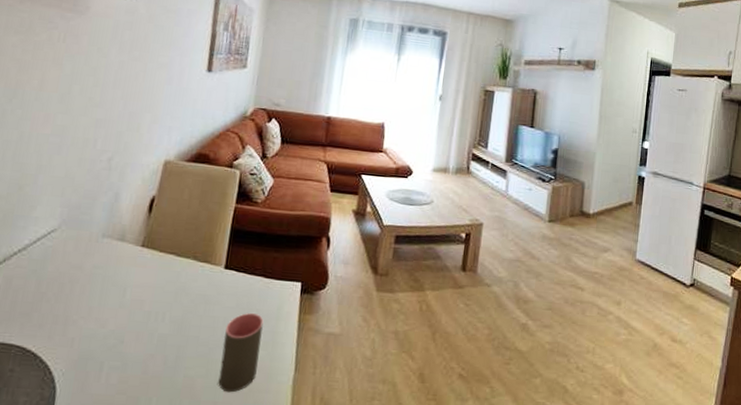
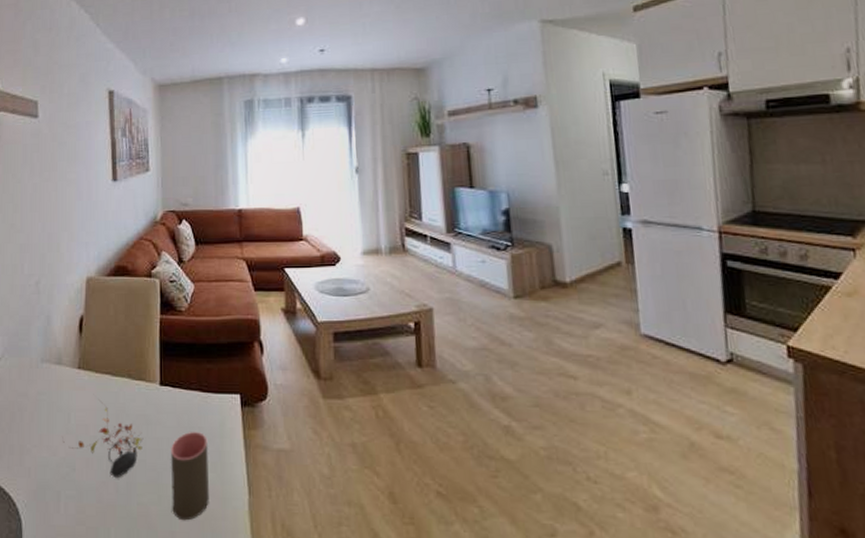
teapot: none [115,277,200,352] -> present [63,399,144,479]

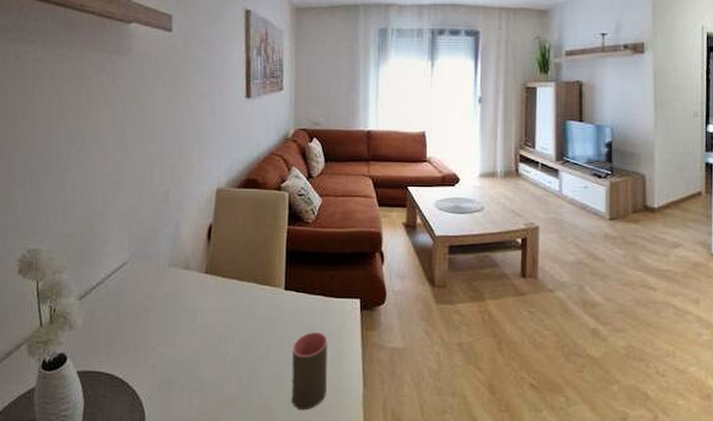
teapot: present [63,399,144,479] -> none [189,302,267,374]

